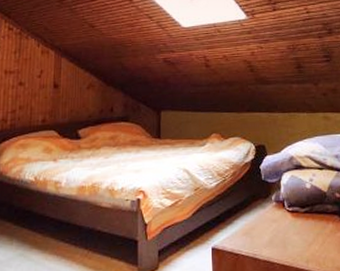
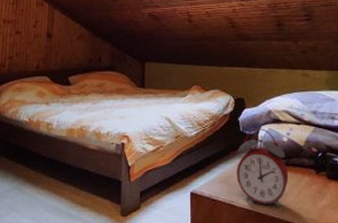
alarm clock: none [258,175,313,257] -> present [236,128,289,207]

